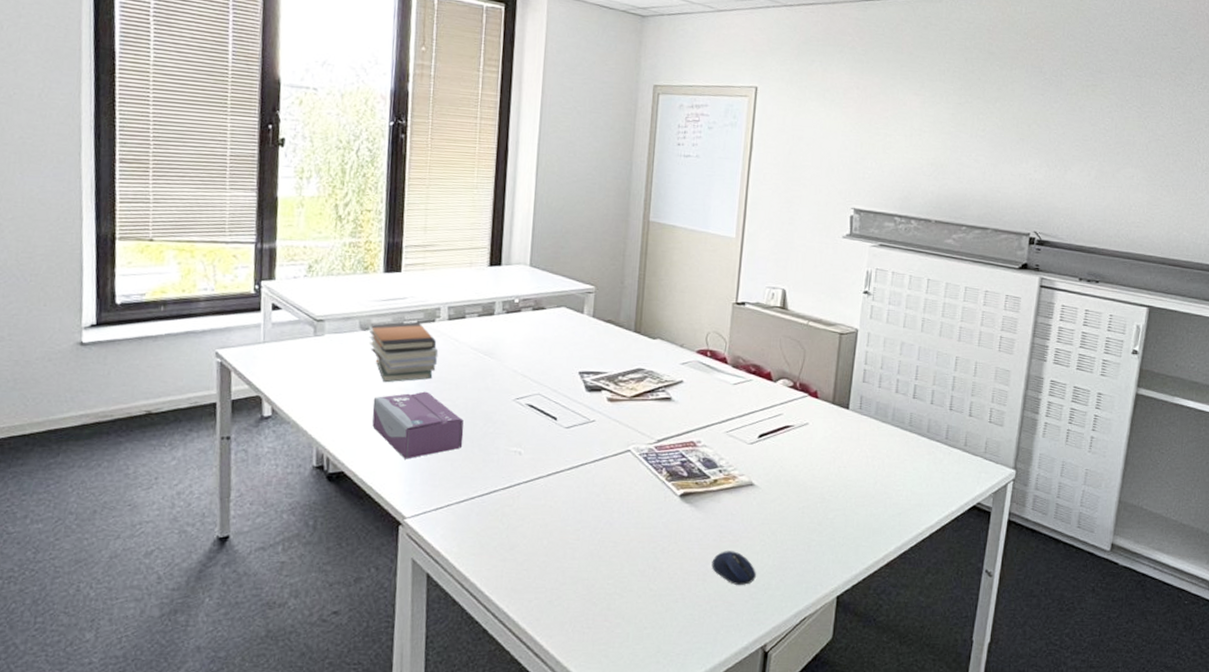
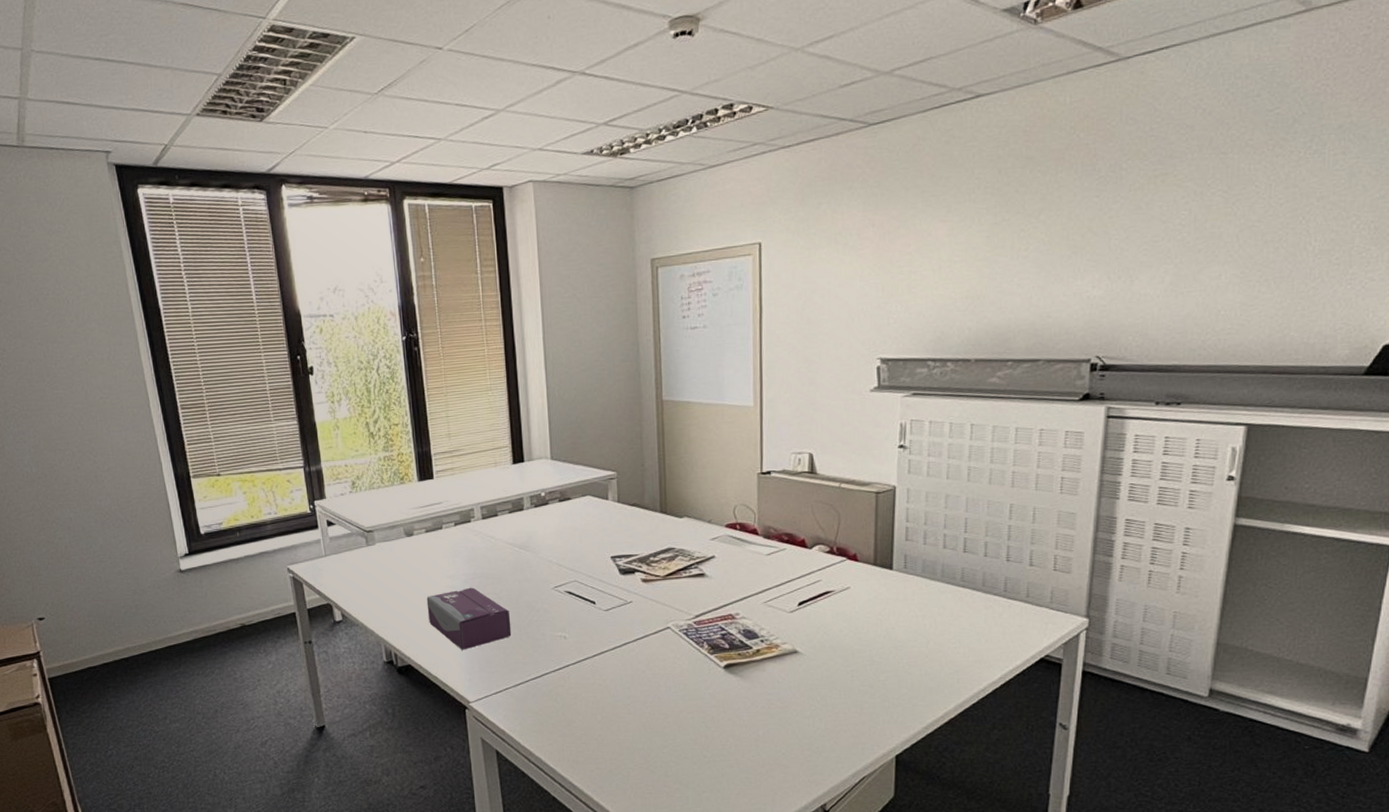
book stack: present [369,321,439,383] -> none [413,523,479,583]
computer mouse: present [711,551,756,585] -> none [762,717,809,749]

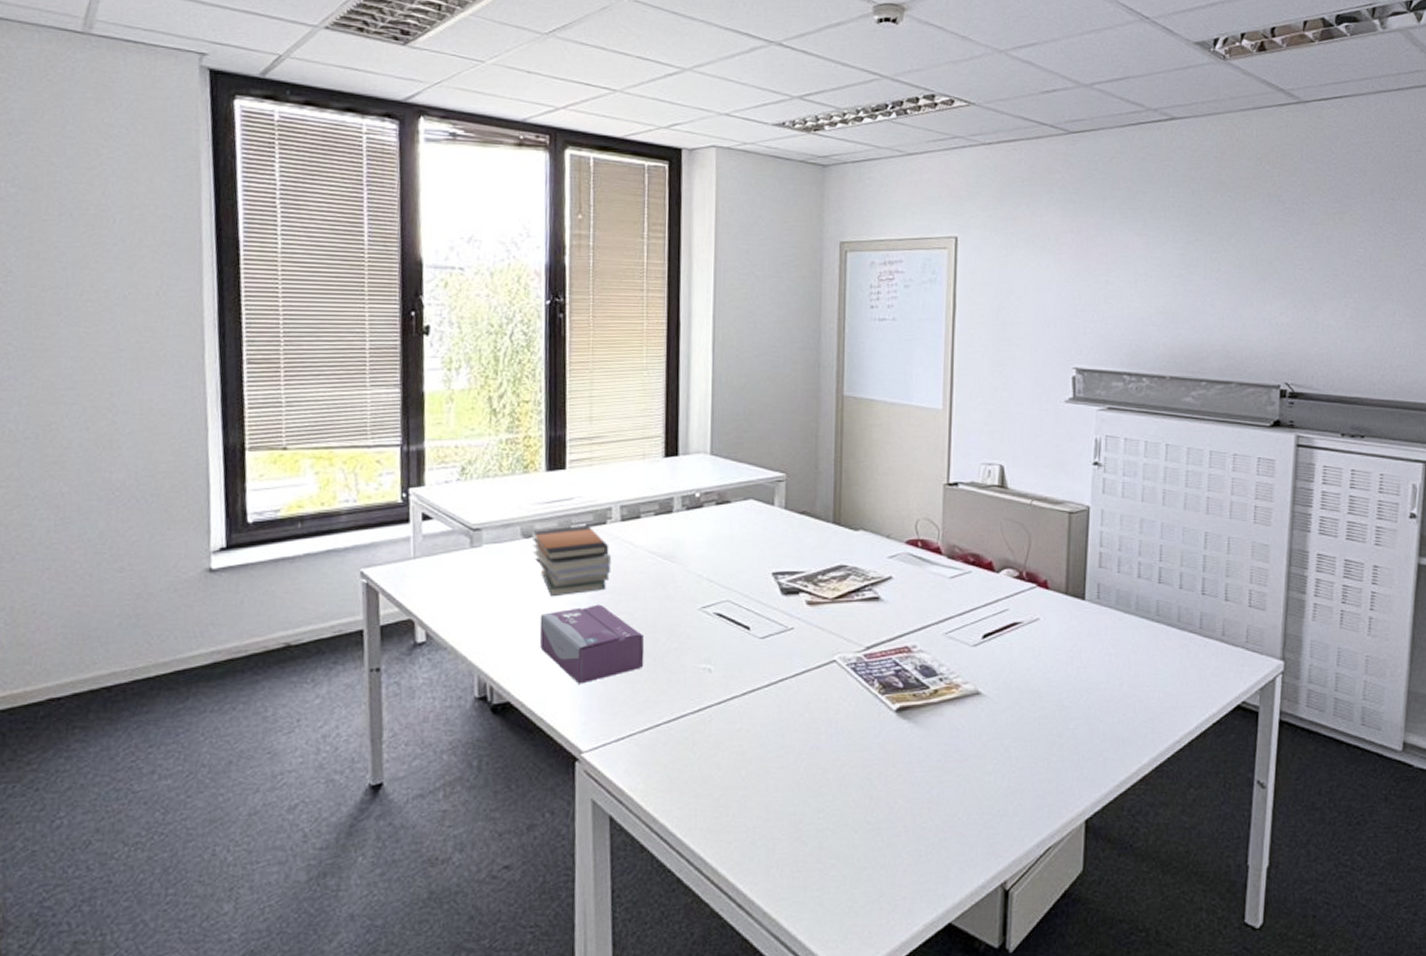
book stack: none [413,523,479,583] -> present [532,524,612,597]

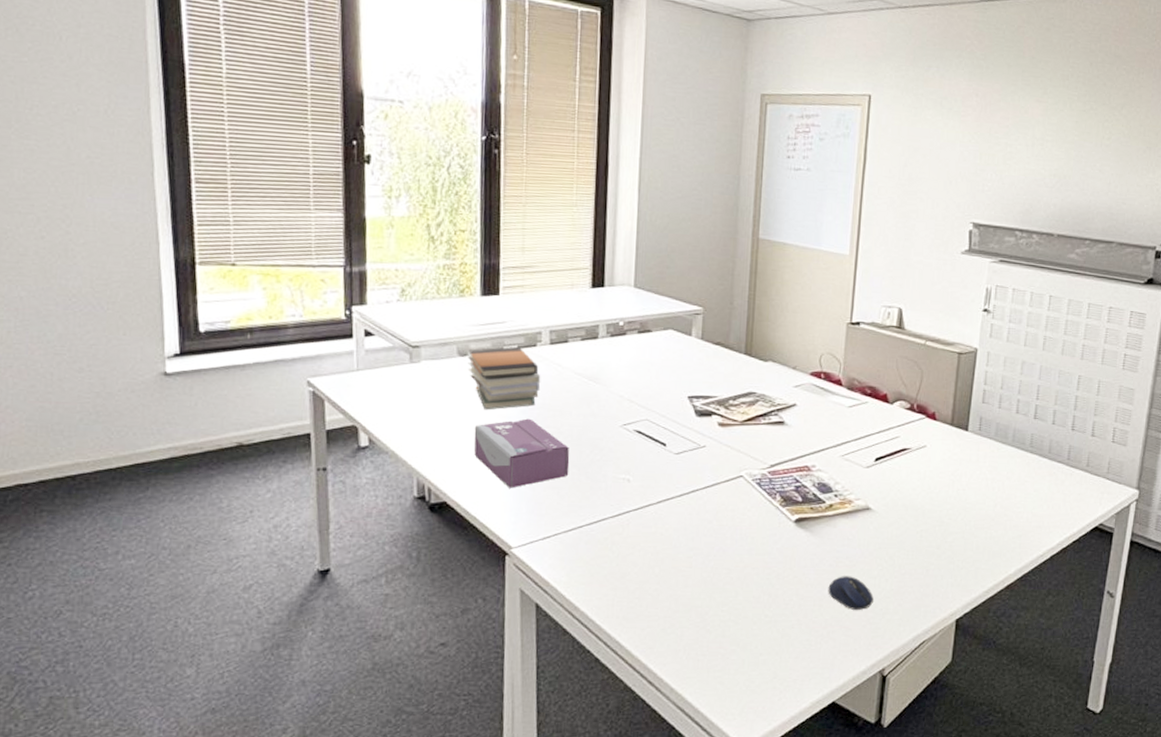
computer mouse: none [937,772,989,812] -> present [828,576,874,610]

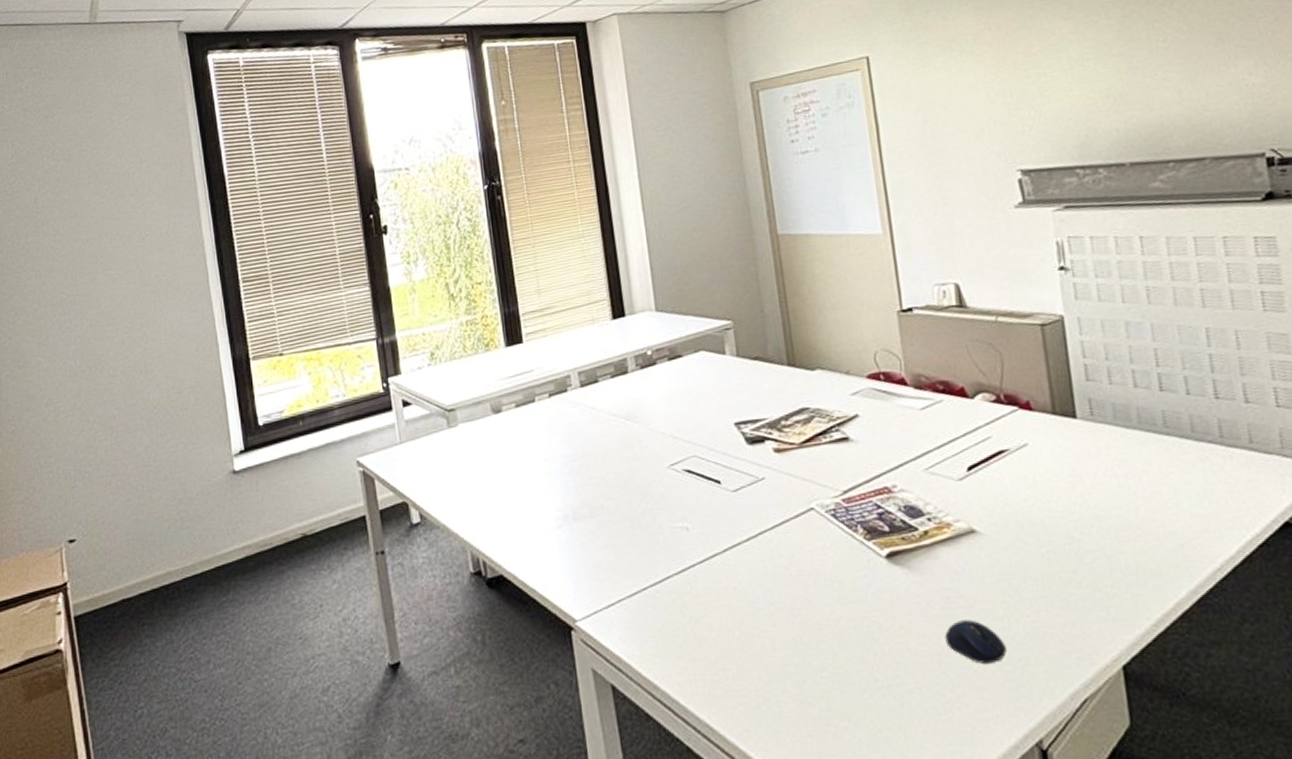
book stack: present [468,346,541,410] -> none [501,394,579,469]
tissue box: present [474,418,570,488] -> none [519,471,623,553]

